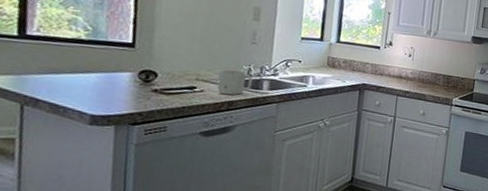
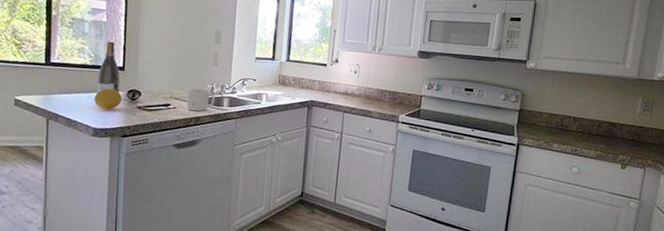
fruit: none [91,67,132,94] -> present [93,88,123,110]
wine bottle: none [95,12,129,74] -> present [97,41,121,93]

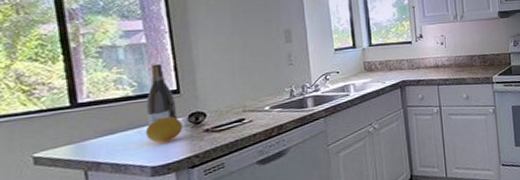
mug: present [186,88,216,112] -> none [263,93,298,121]

